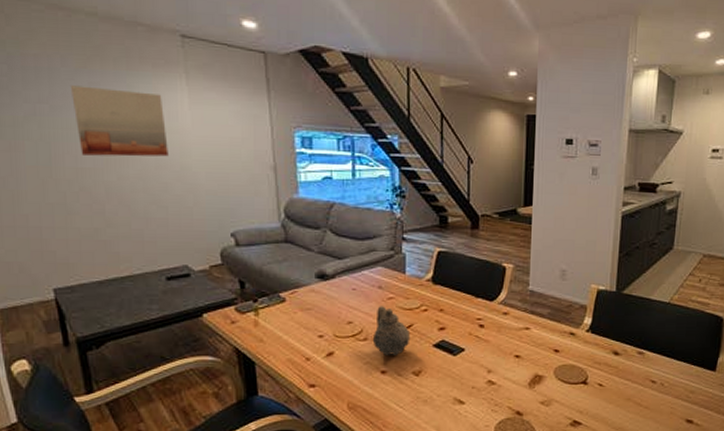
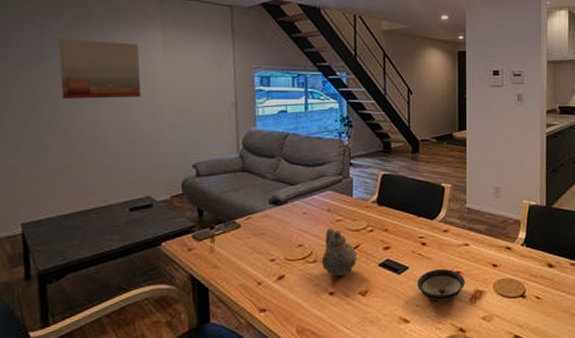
saucer: none [474,352,525,385] -> present [417,268,466,302]

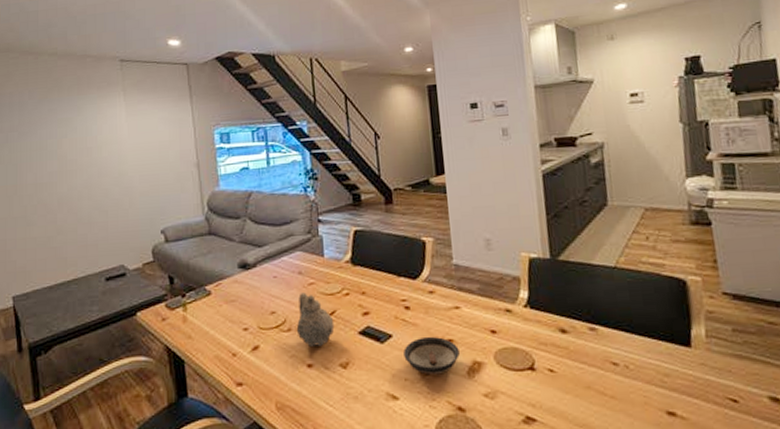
wall art: present [59,39,141,99] -> none [35,111,109,172]

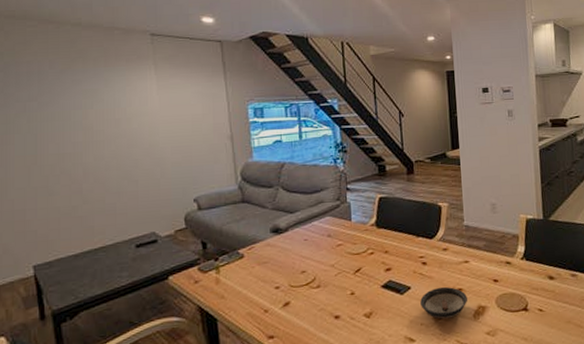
teapot: present [296,292,335,348] -> none [325,253,360,301]

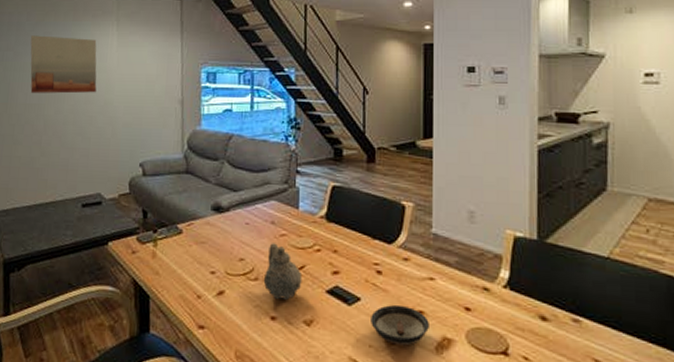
wall art: none [57,83,139,142] -> present [30,35,97,94]
teapot: none [325,253,360,301] -> present [263,243,303,300]

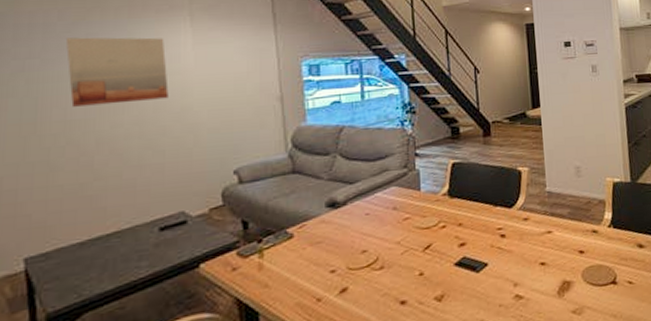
teapot: present [263,243,303,300] -> none [389,228,430,284]
saucer: present [371,304,431,346] -> none [498,261,552,299]

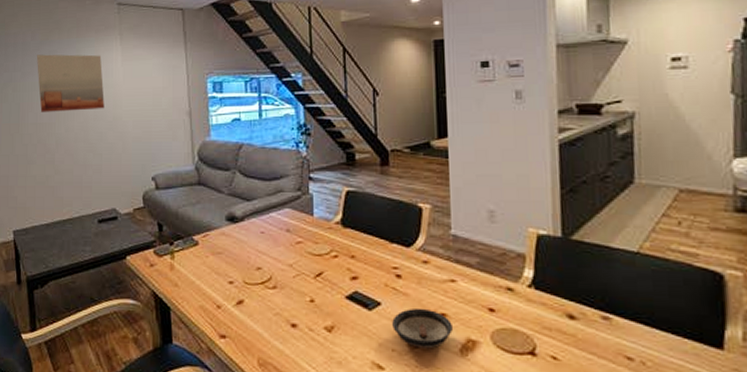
saucer: none [498,261,552,299] -> present [392,307,454,349]

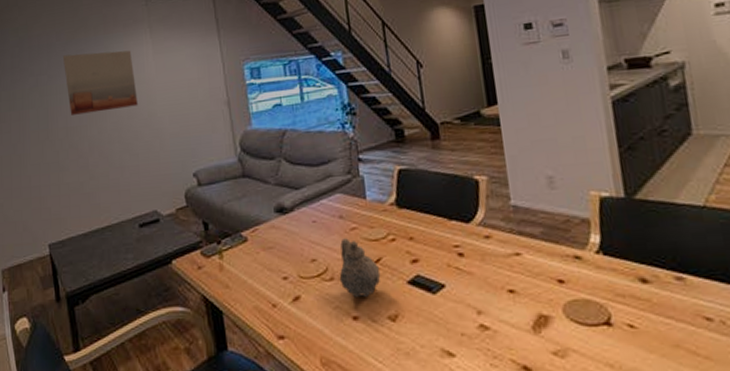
teapot: none [281,251,321,308] -> present [339,238,381,298]
saucer: present [392,307,454,349] -> none [458,286,524,330]

